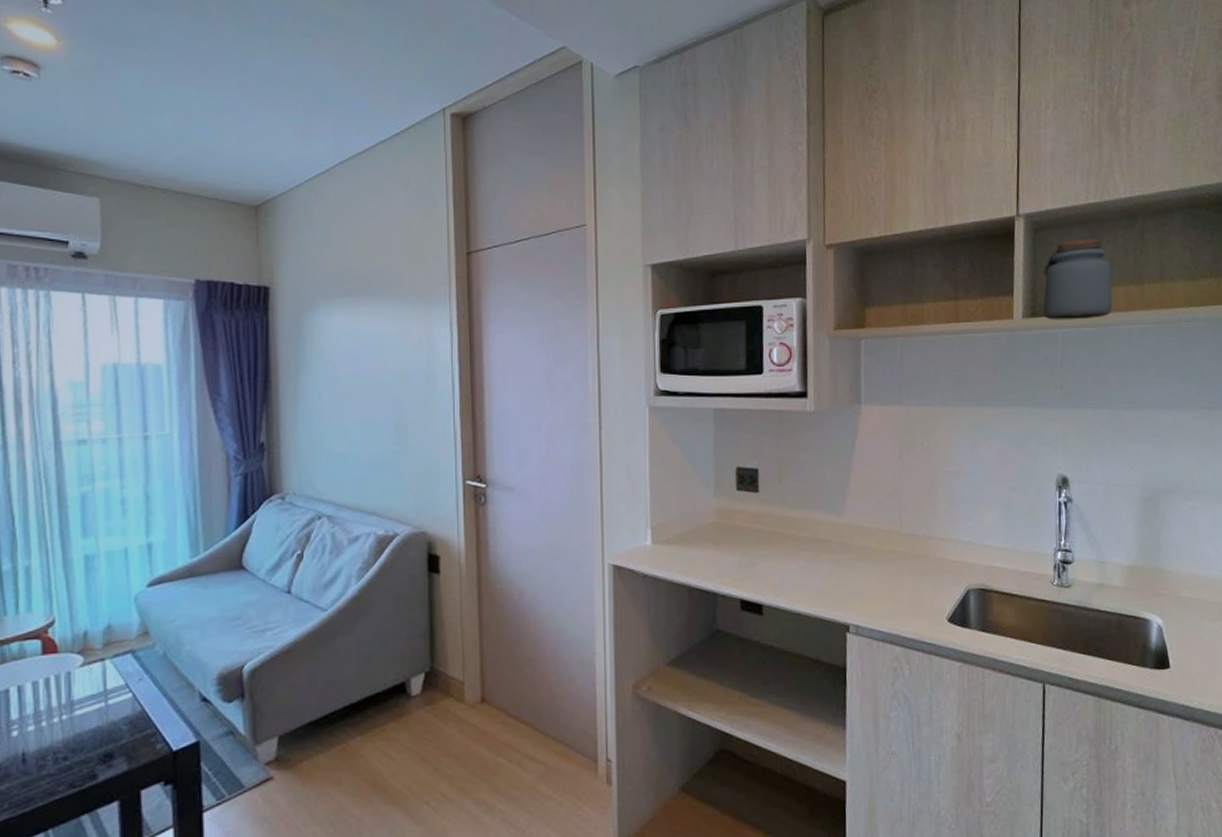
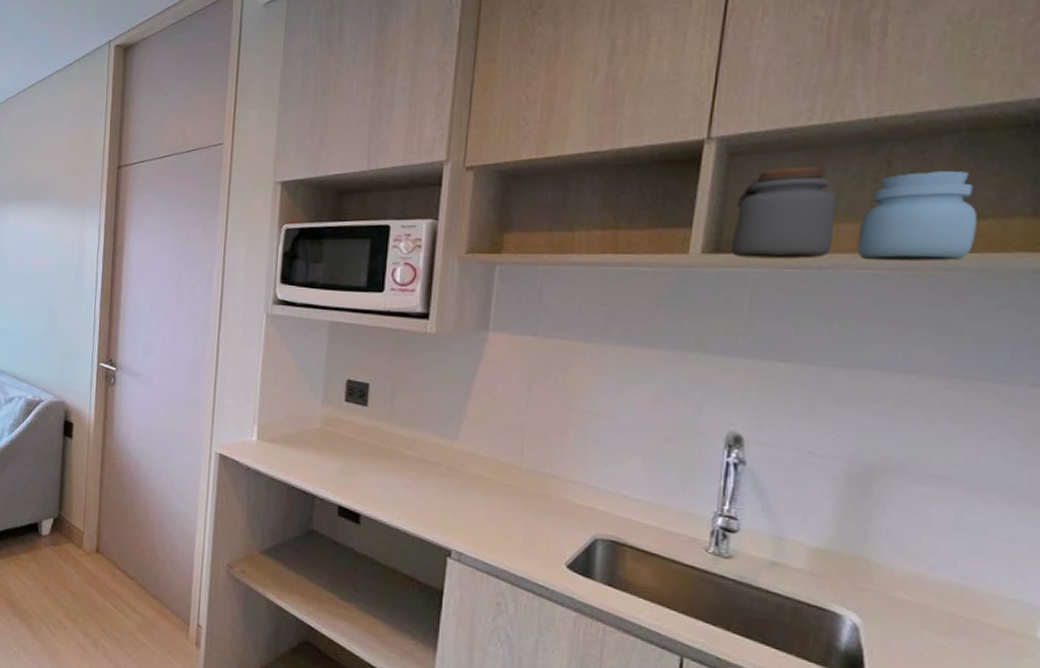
jar: none [1128,241,1202,317] -> present [857,171,977,262]

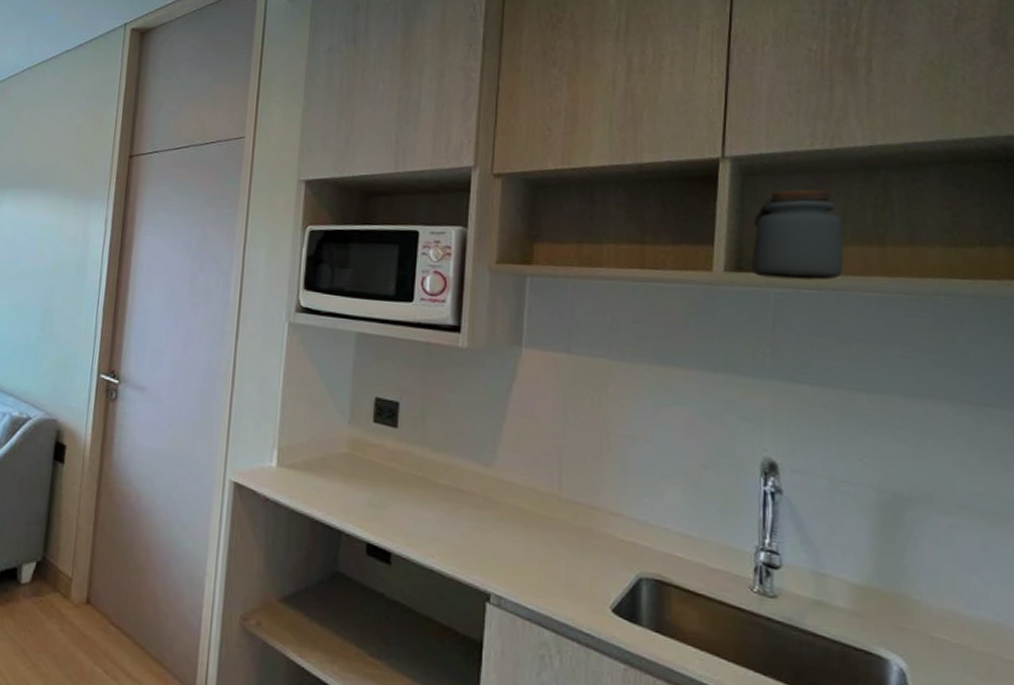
jar: present [857,171,977,262] -> none [865,199,968,287]

